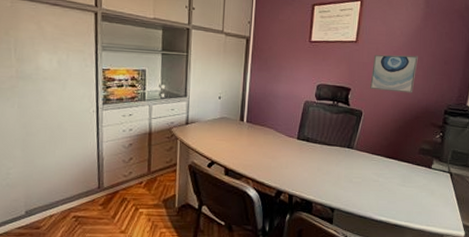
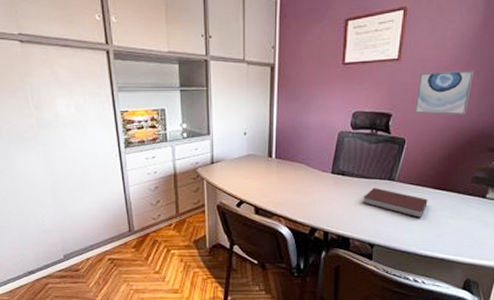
notebook: none [324,154,382,184] -> present [362,187,428,218]

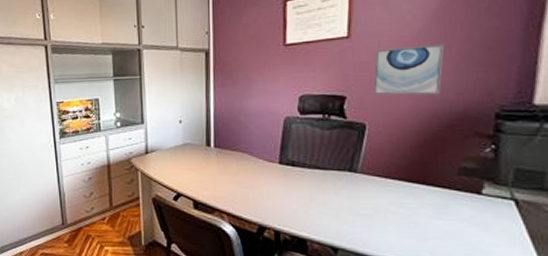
notebook: present [362,187,428,218] -> none [318,179,403,217]

